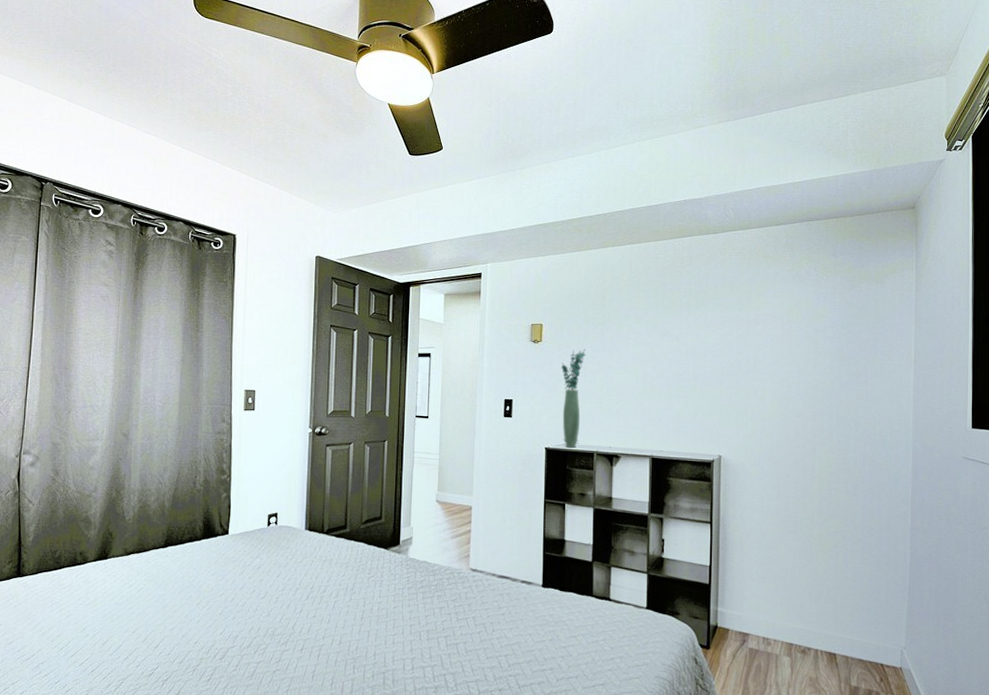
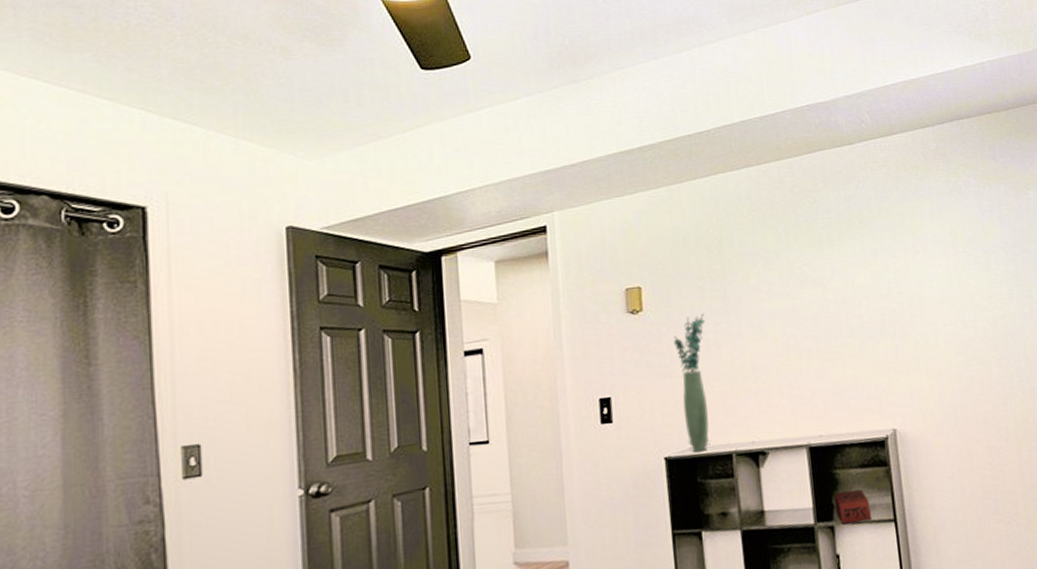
decorative box: none [666,495,693,519] -> present [834,489,871,525]

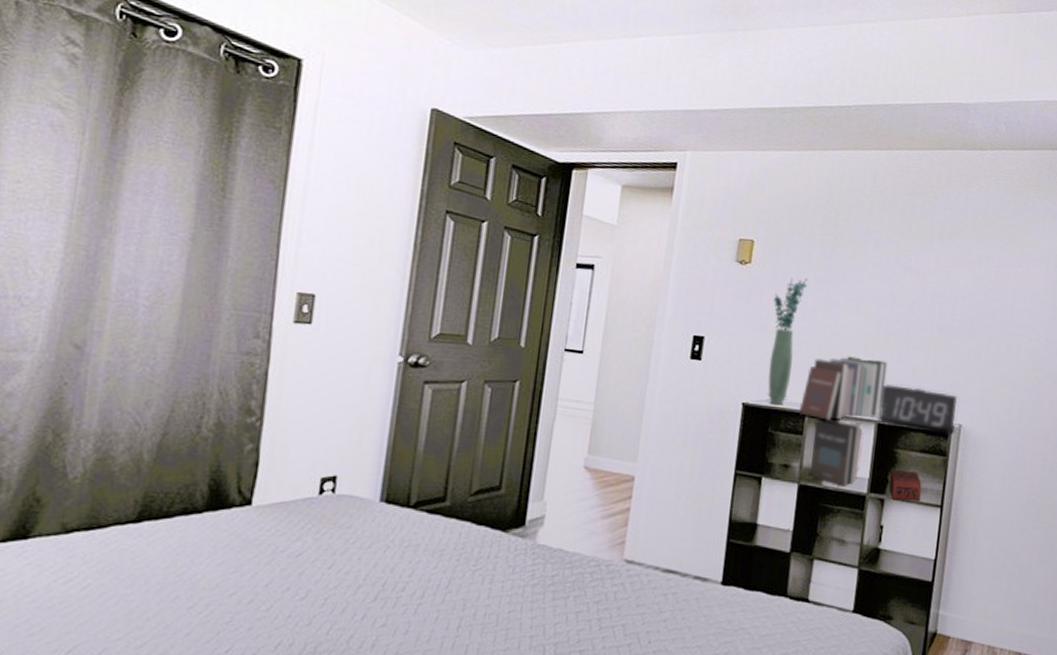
books: none [724,381,810,457] -> present [798,356,886,421]
books: none [744,453,801,523] -> present [810,419,862,486]
alarm clock: none [806,400,891,448] -> present [879,384,958,437]

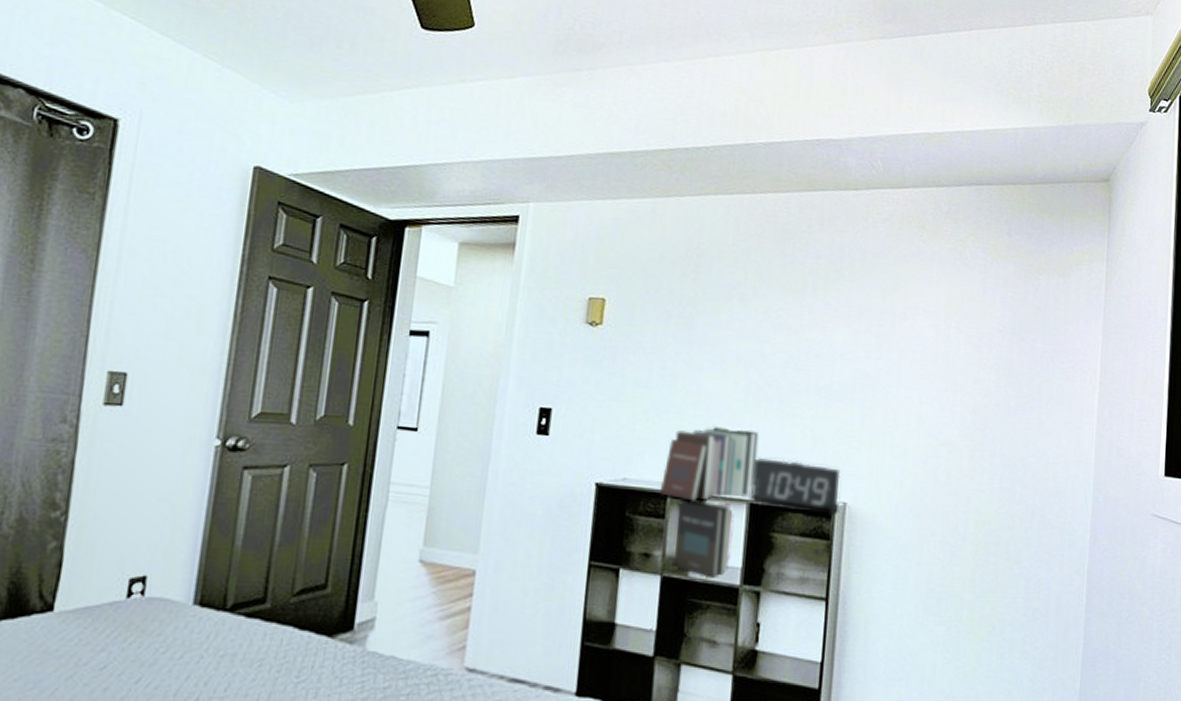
vase: present [768,277,808,406] -> none [624,339,666,485]
decorative box: present [889,470,922,501] -> none [765,558,803,594]

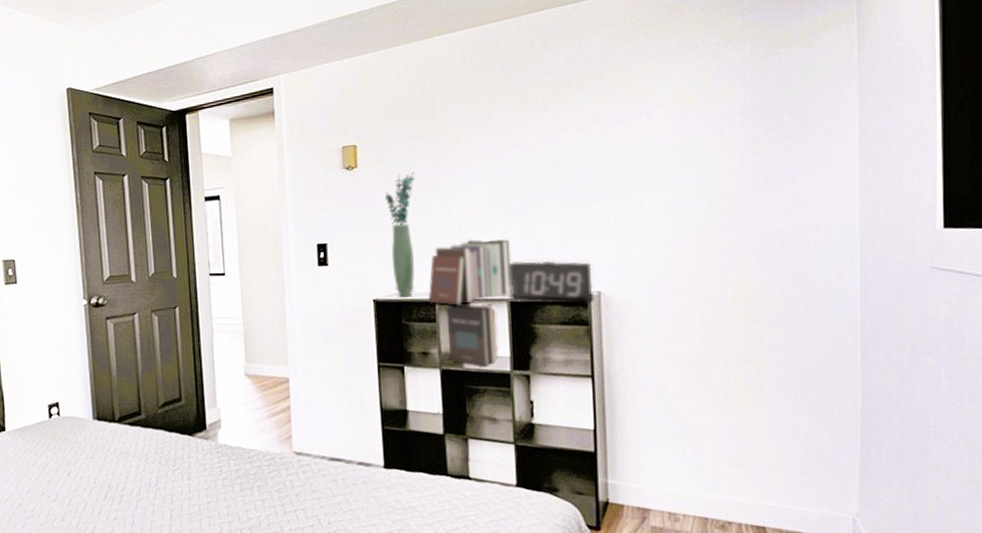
vase: none [624,339,666,485] -> present [385,171,415,298]

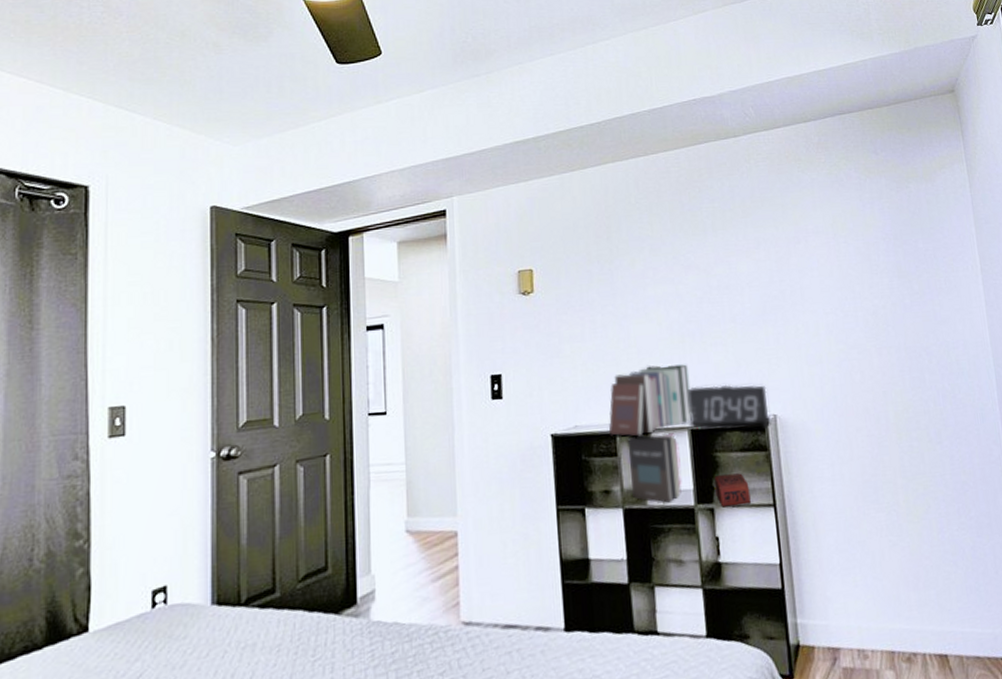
vase: present [385,171,415,298] -> none [562,296,594,431]
decorative box: none [532,345,568,375] -> present [714,473,751,507]

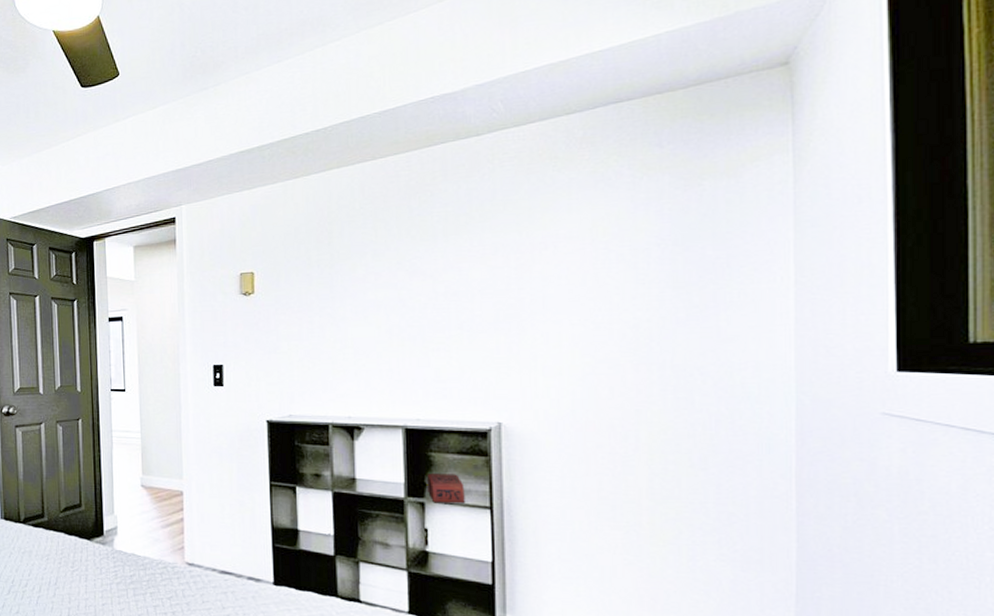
books: present [608,364,692,437] -> none [321,366,407,430]
books: present [627,434,682,503] -> none [339,429,392,492]
alarm clock: present [688,384,771,431] -> none [405,389,495,436]

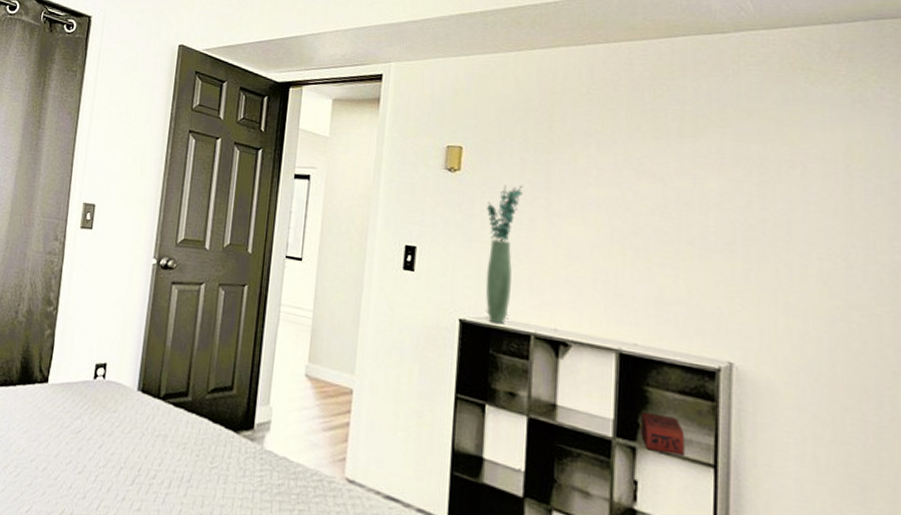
vase: none [281,298,311,420] -> present [485,185,523,325]

